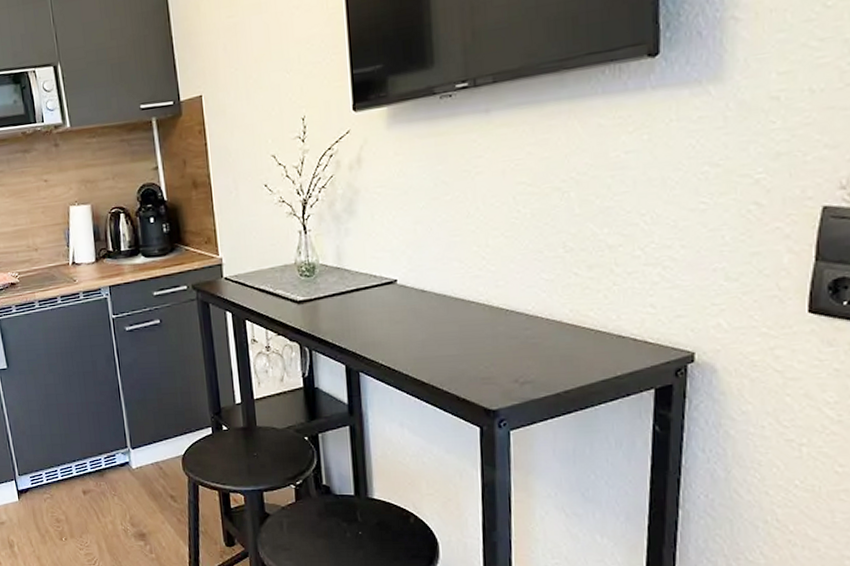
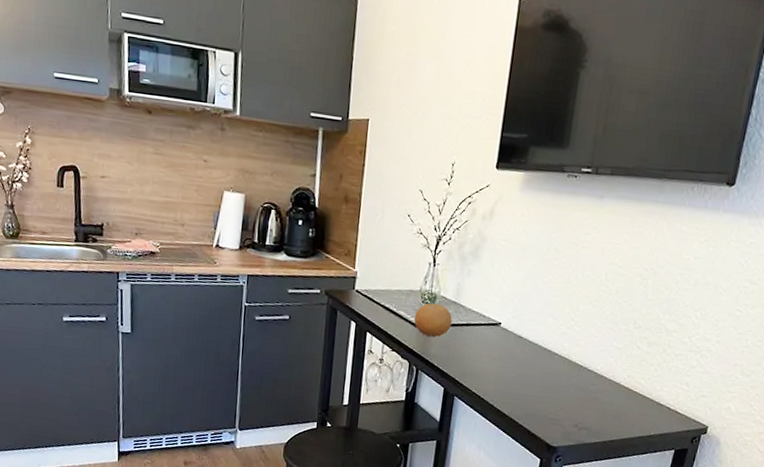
fruit: none [295,273,340,312] -> present [414,303,453,338]

